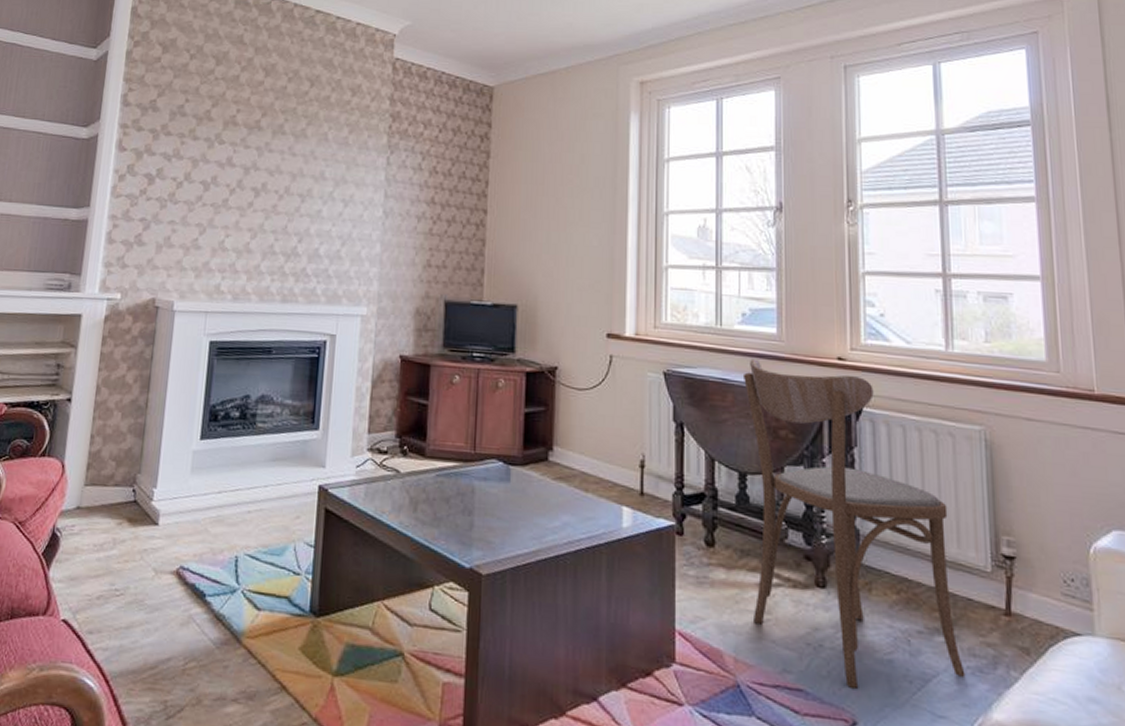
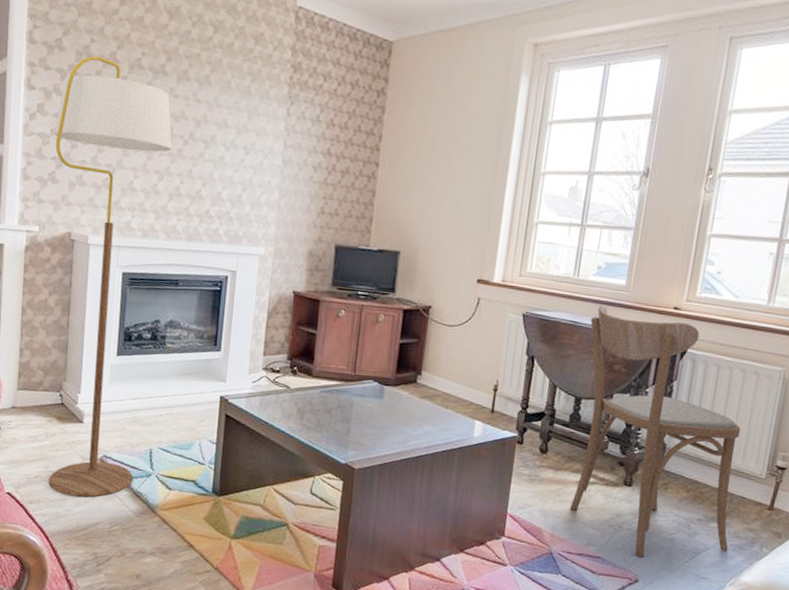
floor lamp: none [113,115,267,623] -> present [48,56,173,497]

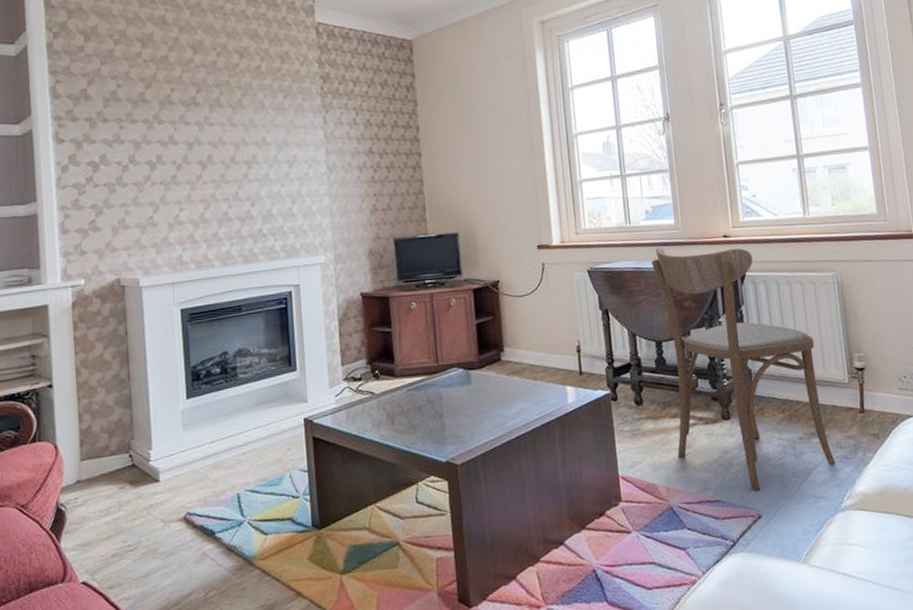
floor lamp: present [48,56,173,497] -> none [89,99,224,569]

